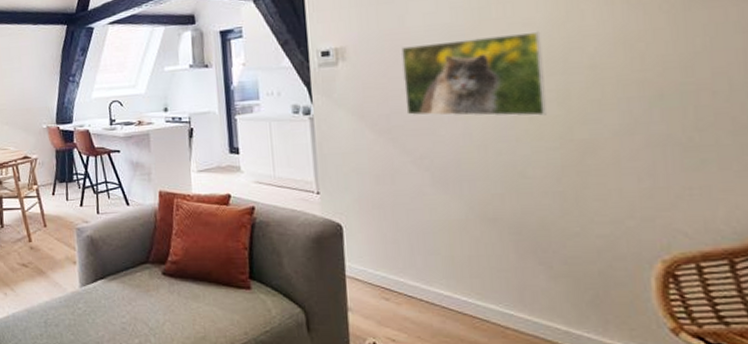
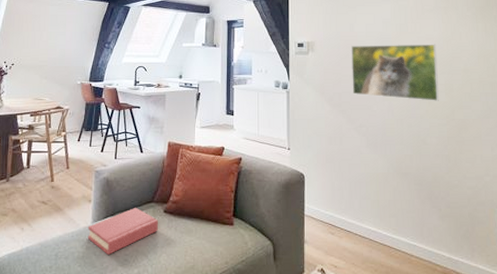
hardback book: none [76,269,159,322] -> present [87,207,159,255]

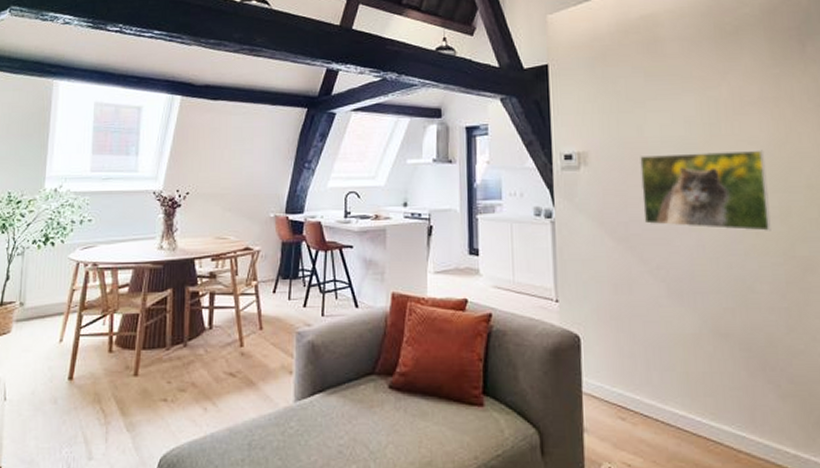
hardback book: present [87,207,159,255] -> none [289,381,383,444]

